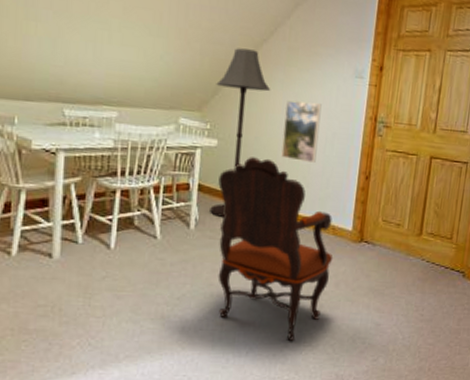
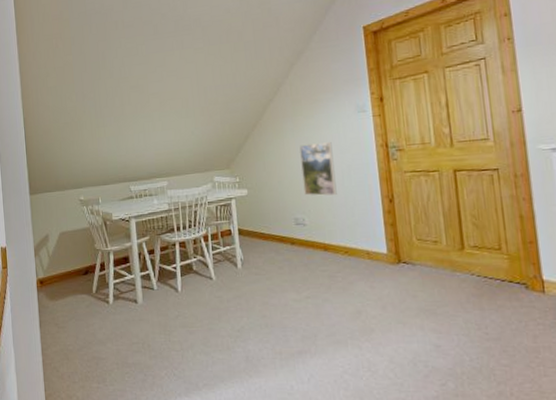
floor lamp: present [210,48,271,217] -> none [238,110,284,255]
armchair: present [218,157,333,341] -> none [254,198,375,366]

